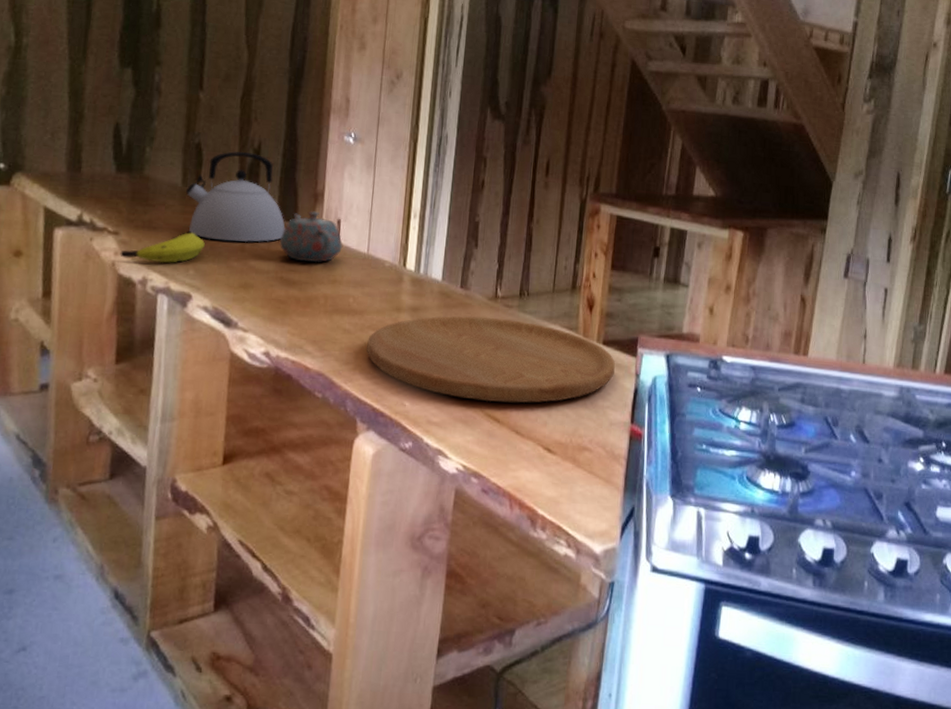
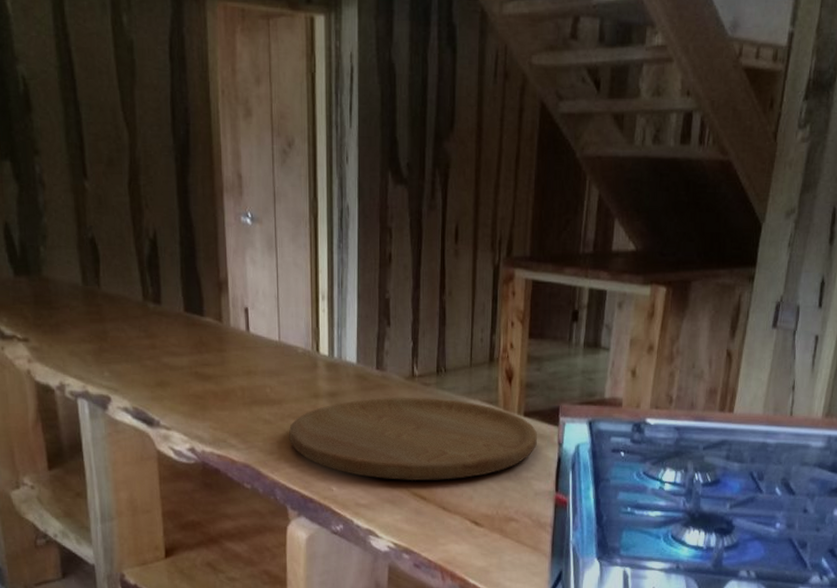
banana: present [120,232,205,264] -> none [33,333,115,367]
kettle: present [185,151,286,243] -> none [87,244,193,340]
teapot: present [279,211,343,263] -> none [189,301,254,355]

